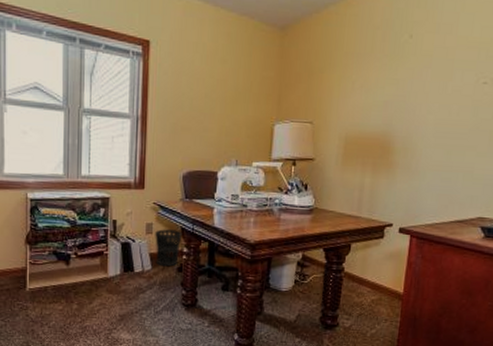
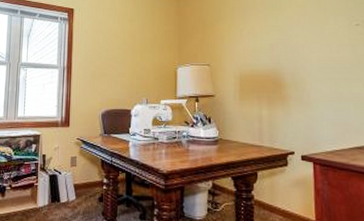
wastebasket: present [155,229,183,267] -> none [78,162,103,197]

